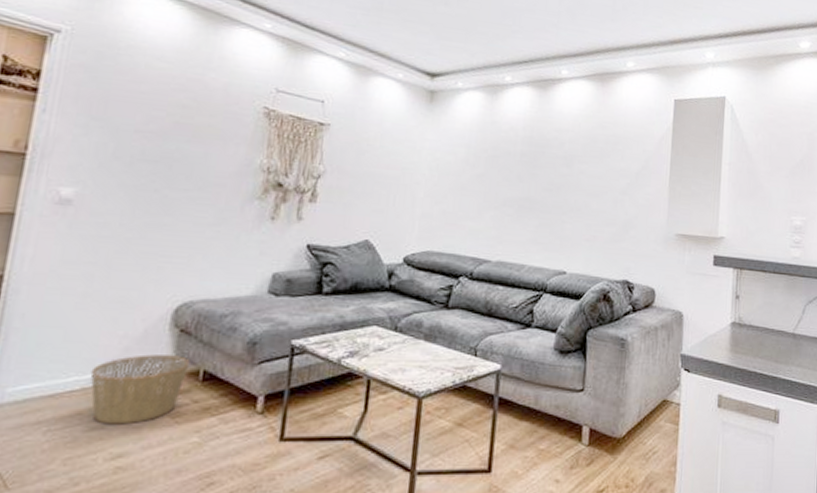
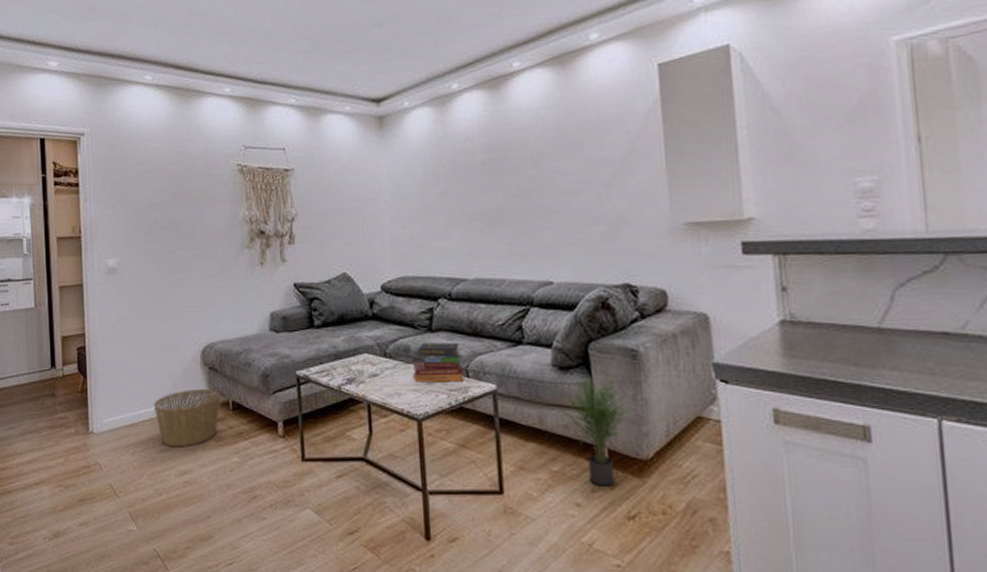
books: none [421,319,473,361] -> present [413,342,464,382]
potted plant: none [549,360,613,463] -> present [554,376,630,486]

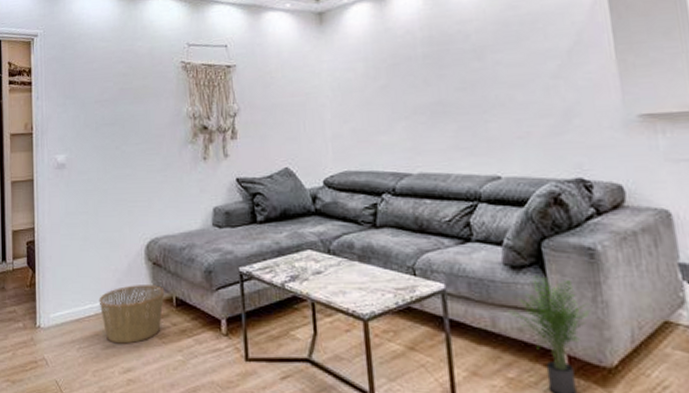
books: present [413,342,464,382] -> none [357,239,411,281]

